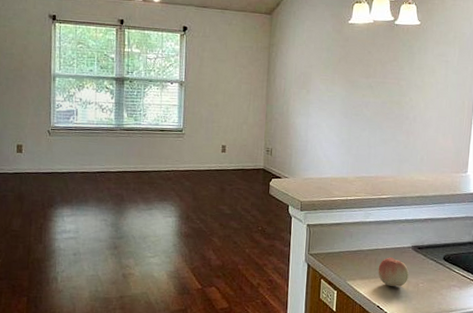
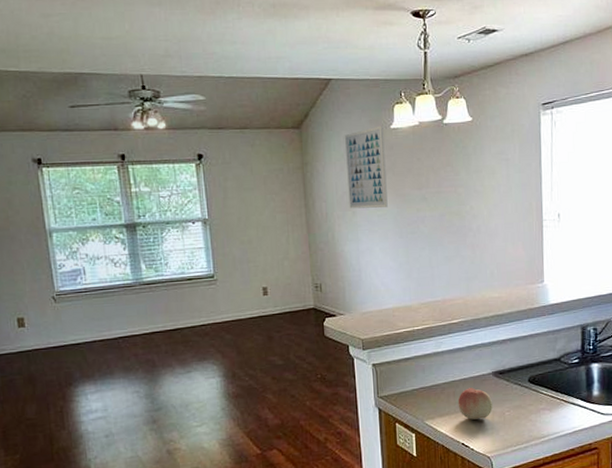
wall art: none [304,20,343,91] -> present [345,125,388,209]

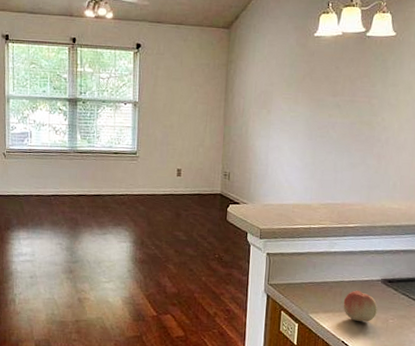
wall art: present [345,125,388,209] -> none [265,32,308,111]

